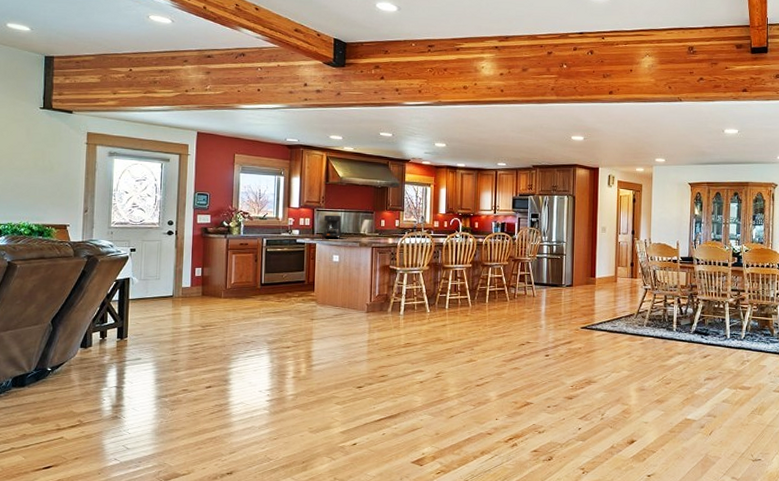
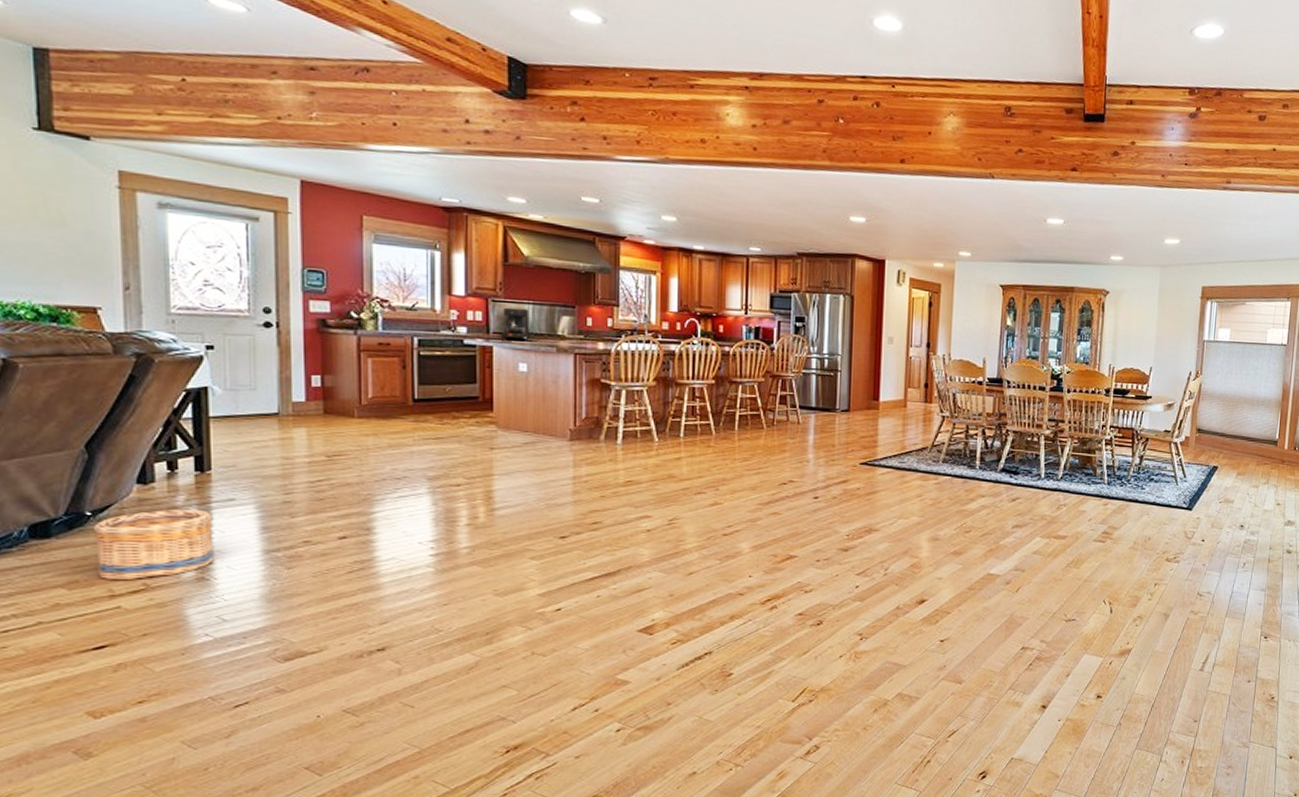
basket: none [51,365,126,418] -> present [93,509,214,581]

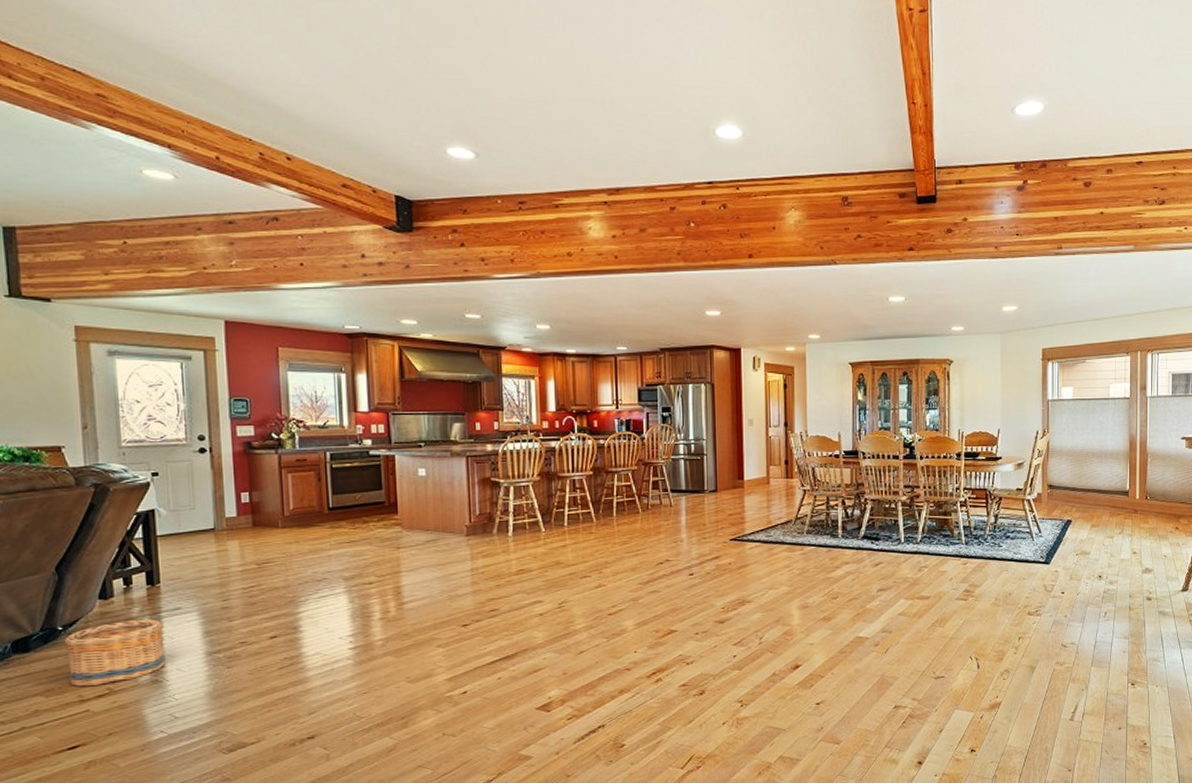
coffee maker: present [501,307,531,338] -> none [402,419,428,446]

